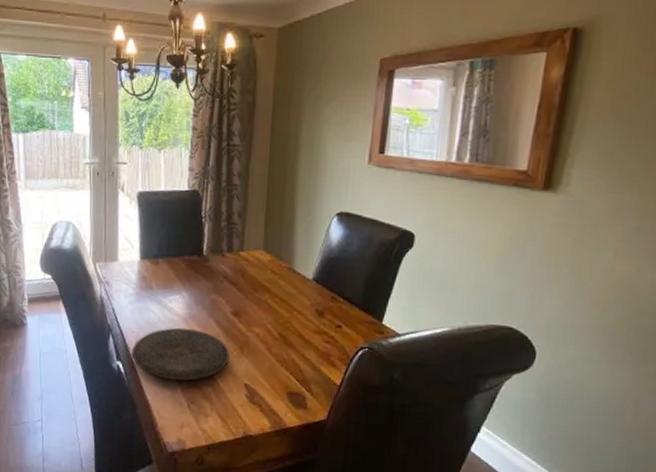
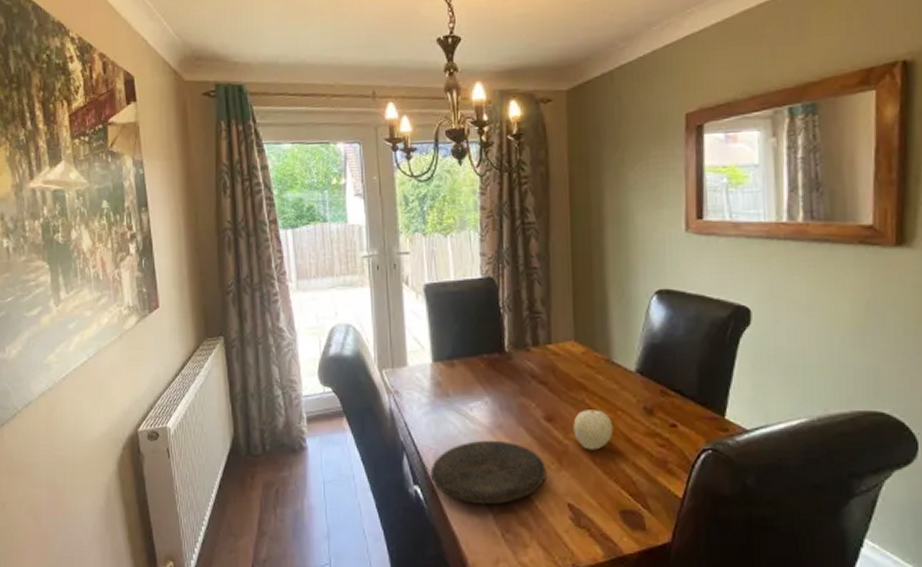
fruit: none [255,308,289,342] -> present [573,410,613,450]

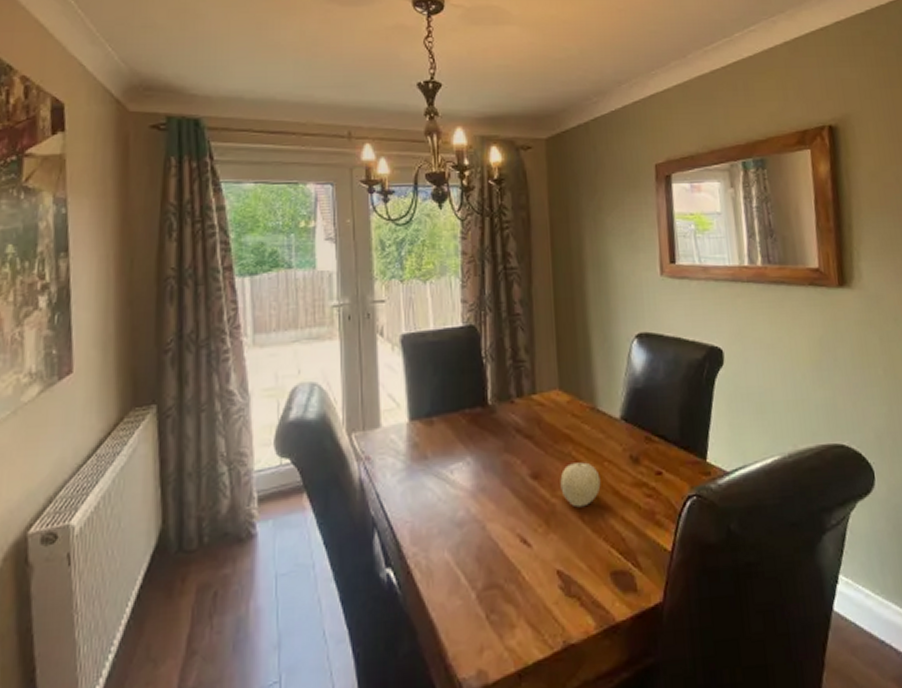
plate: present [430,440,546,504] -> none [405,505,534,583]

